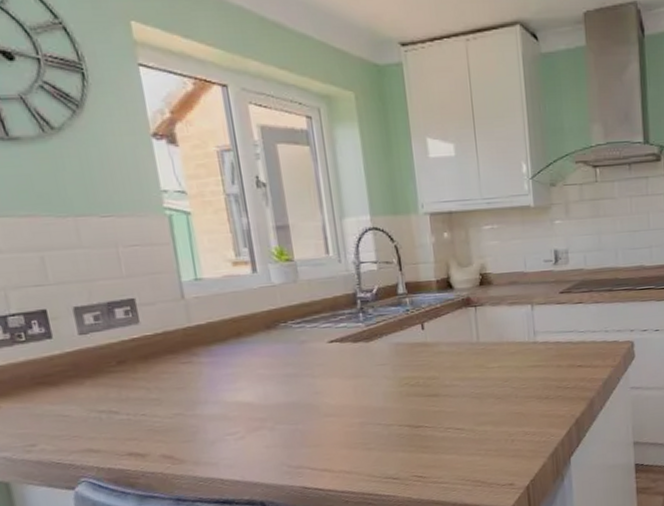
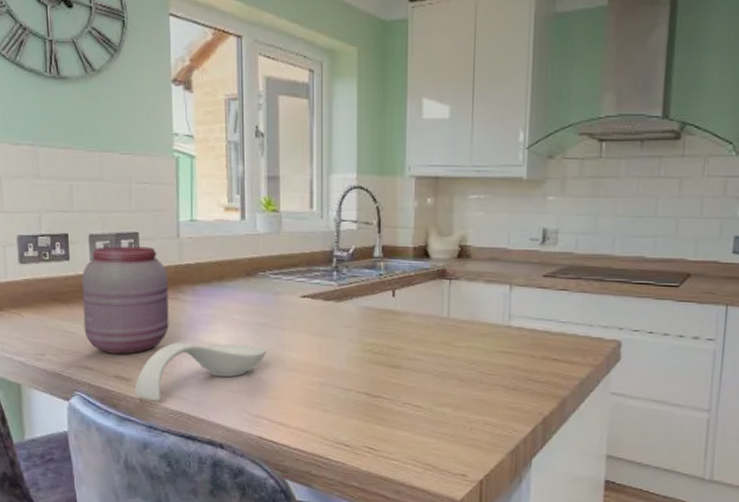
jar: none [70,312,186,432] -> present [81,246,169,354]
spoon rest: none [153,397,300,473] -> present [135,343,267,401]

